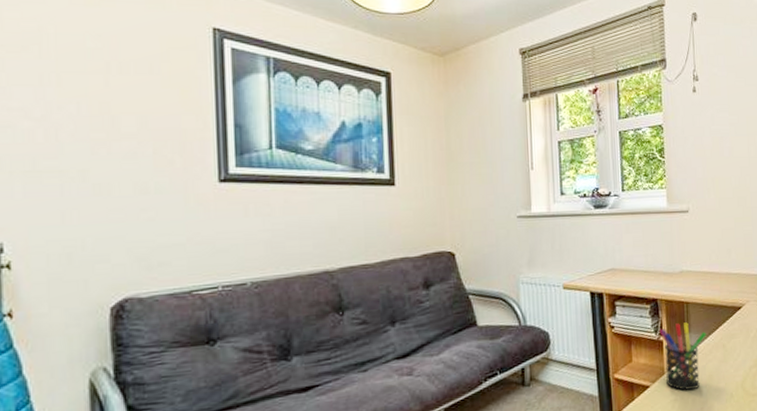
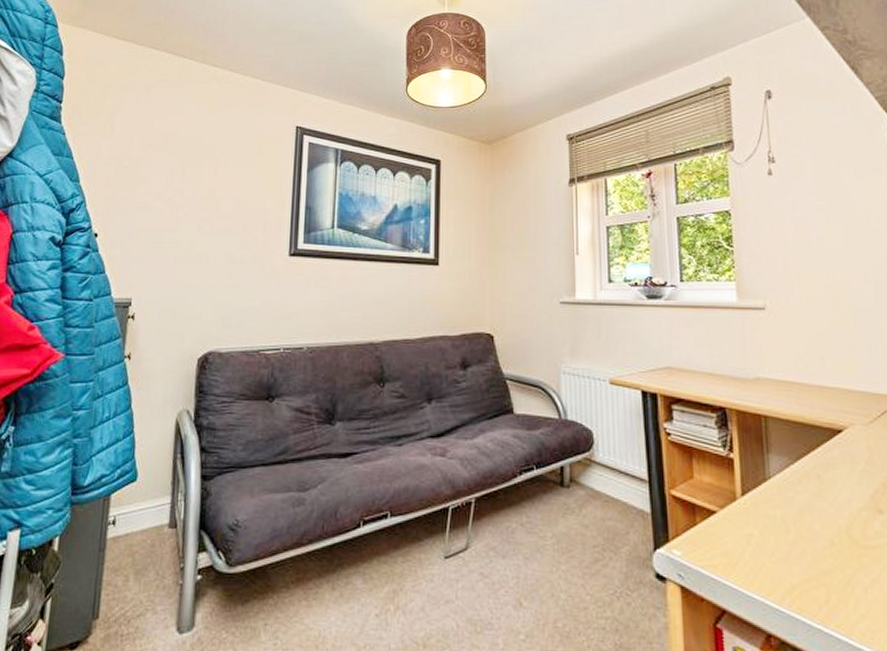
pen holder: present [659,322,706,390] -> none [728,440,793,525]

